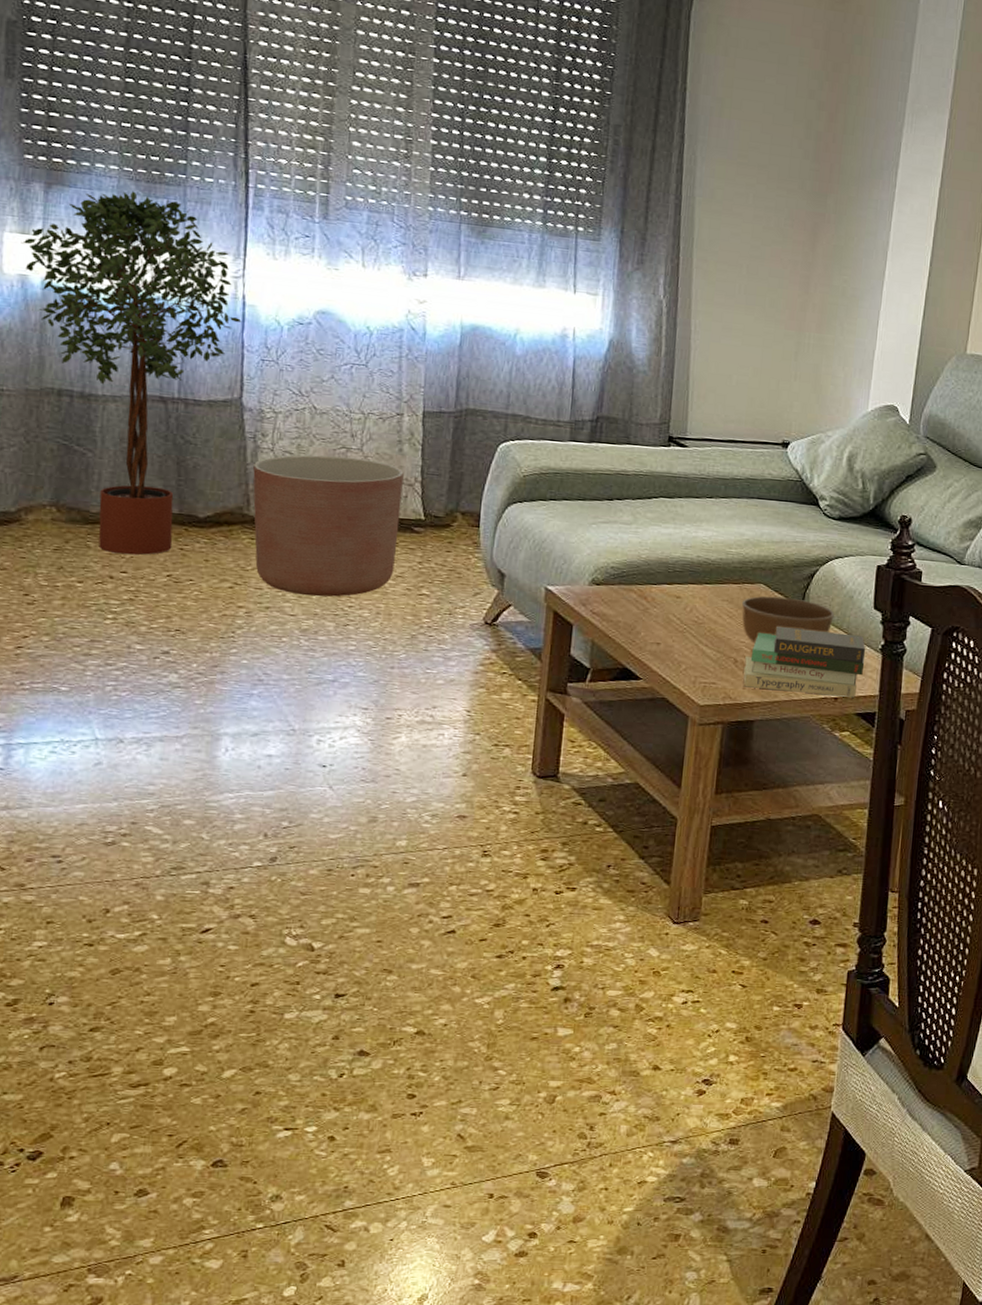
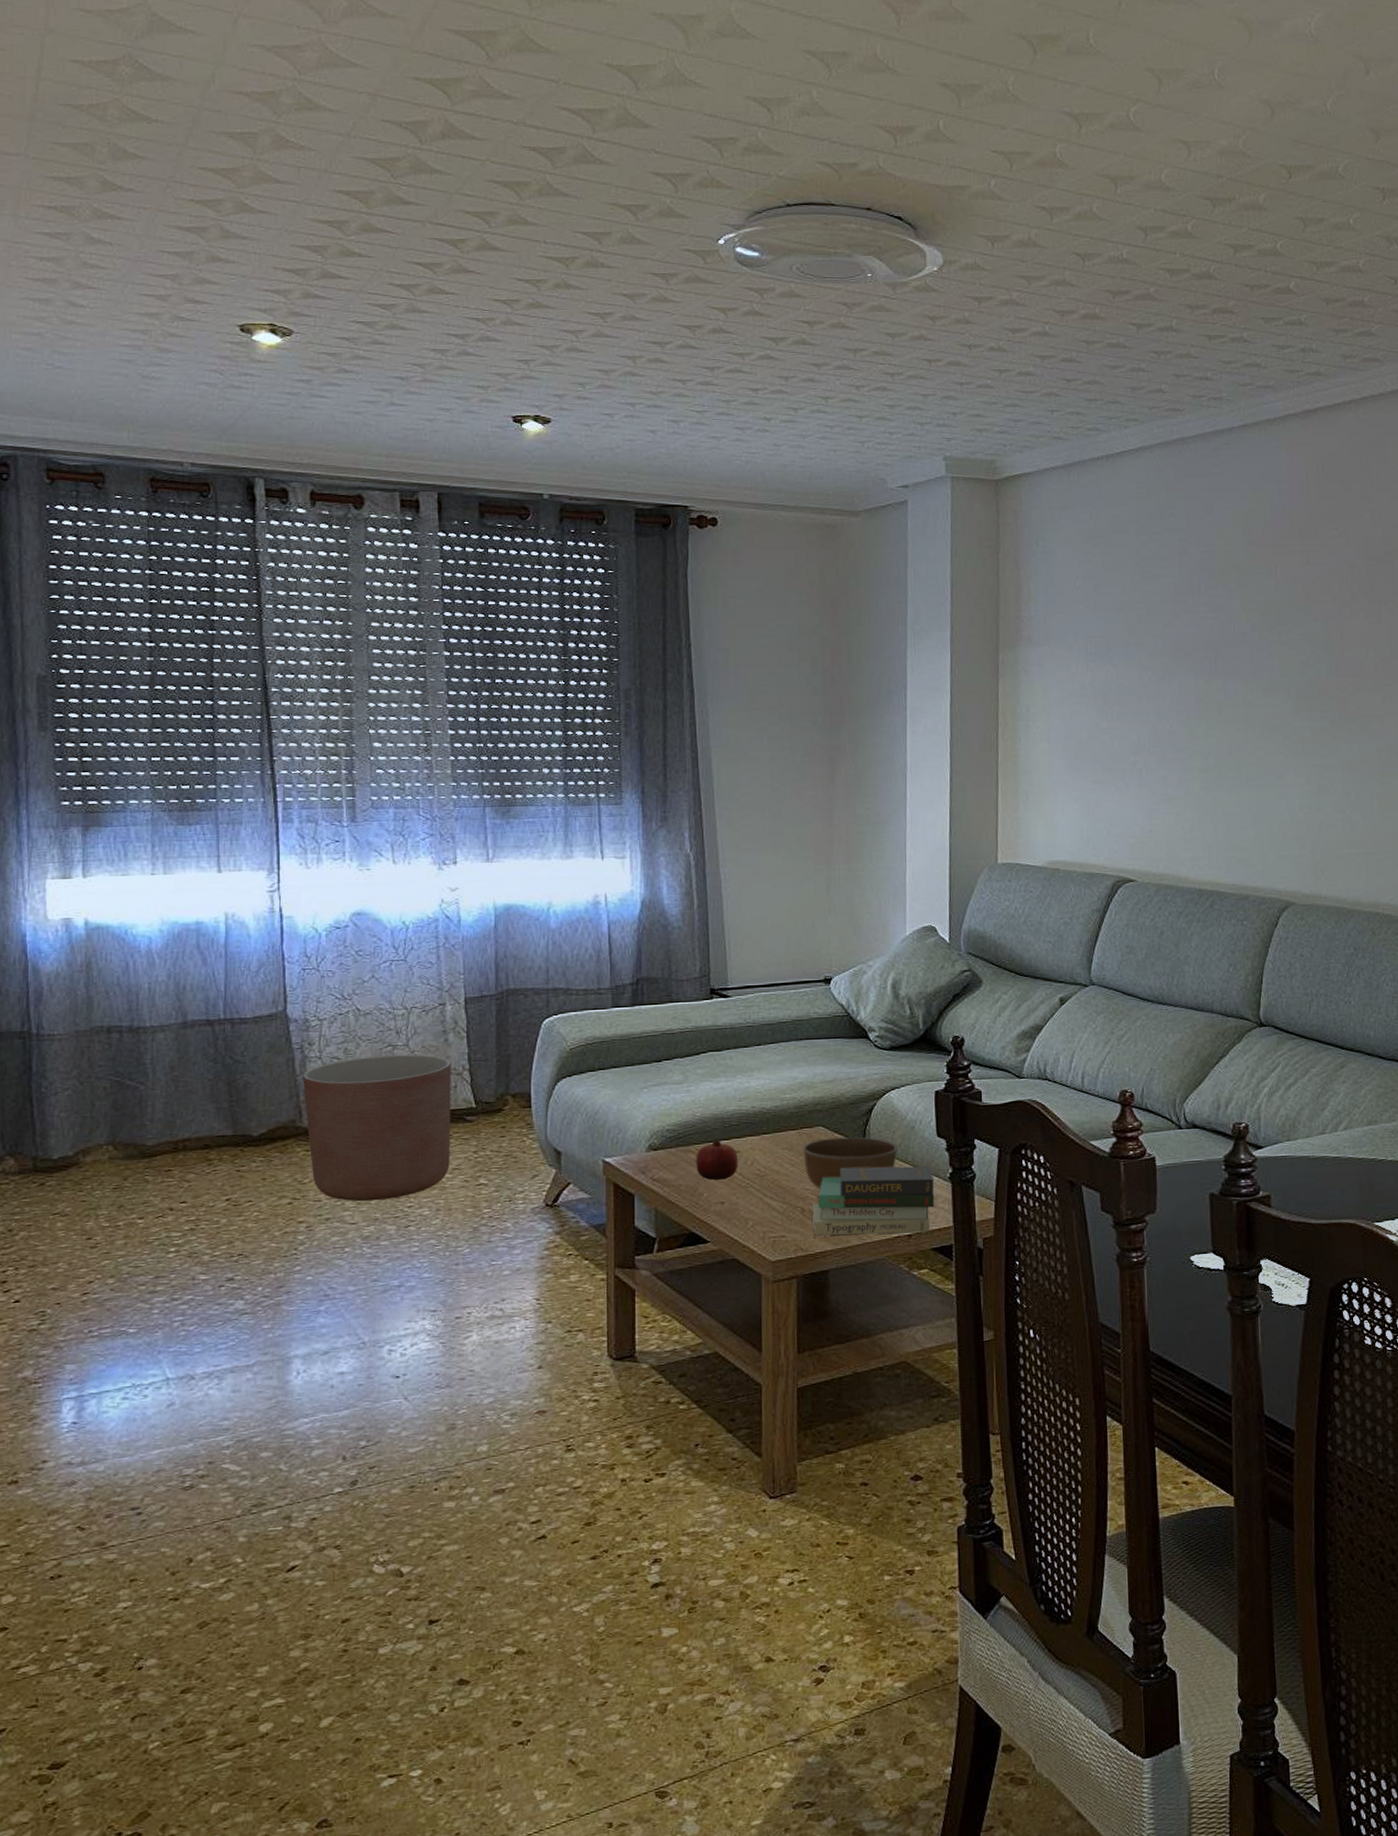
potted tree: present [21,191,242,555] -> none [63,822,280,1184]
fruit: none [636,581,679,623] -> present [696,1138,739,1181]

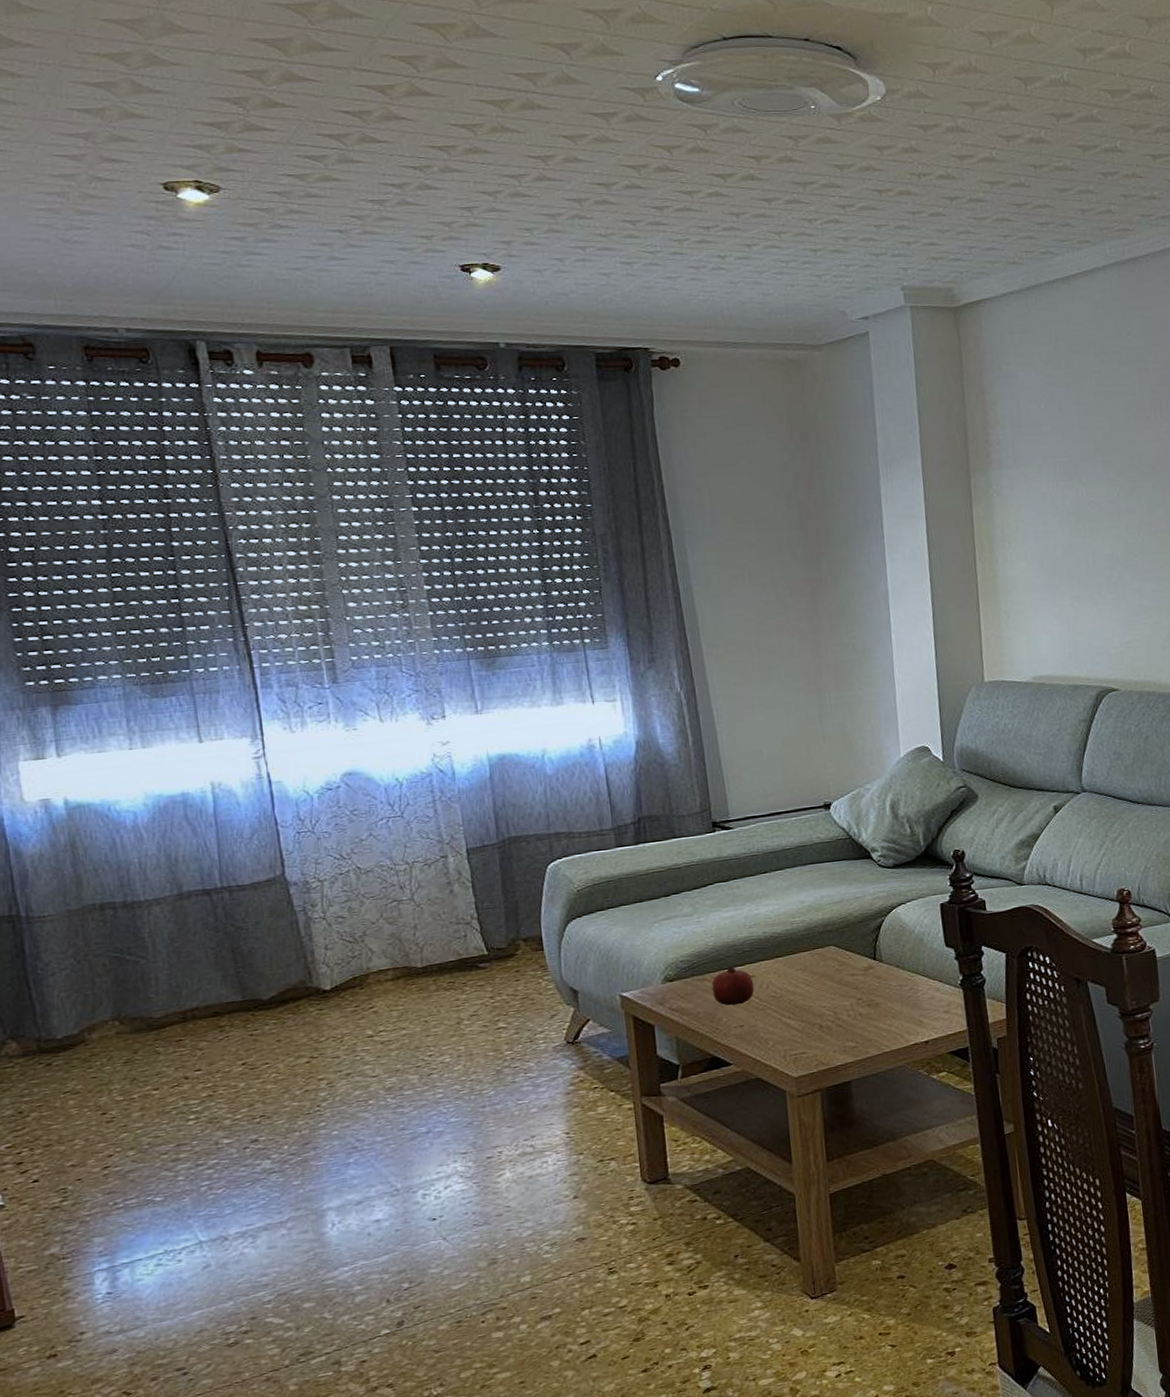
planter: present [303,1054,451,1202] -> none [308,907,467,1055]
bowl: present [802,1136,898,1190] -> none [815,952,909,1006]
books: present [811,1166,935,1236] -> none [829,975,948,1050]

